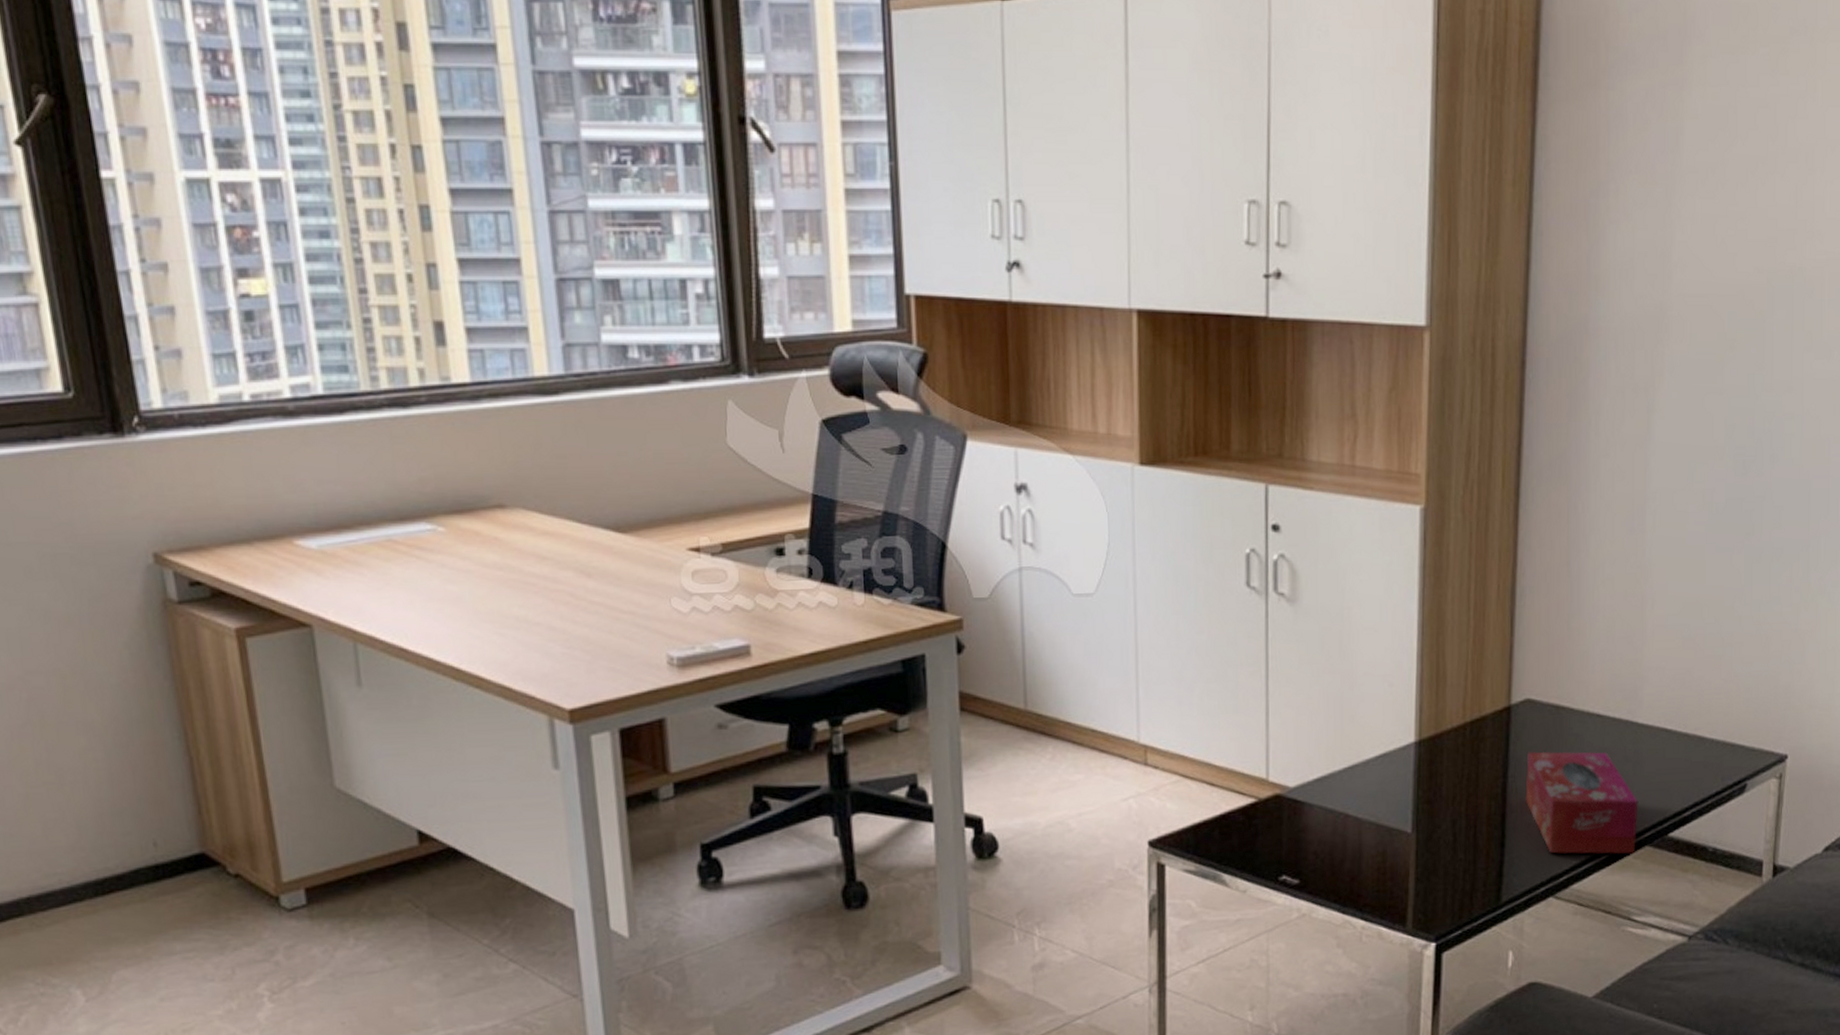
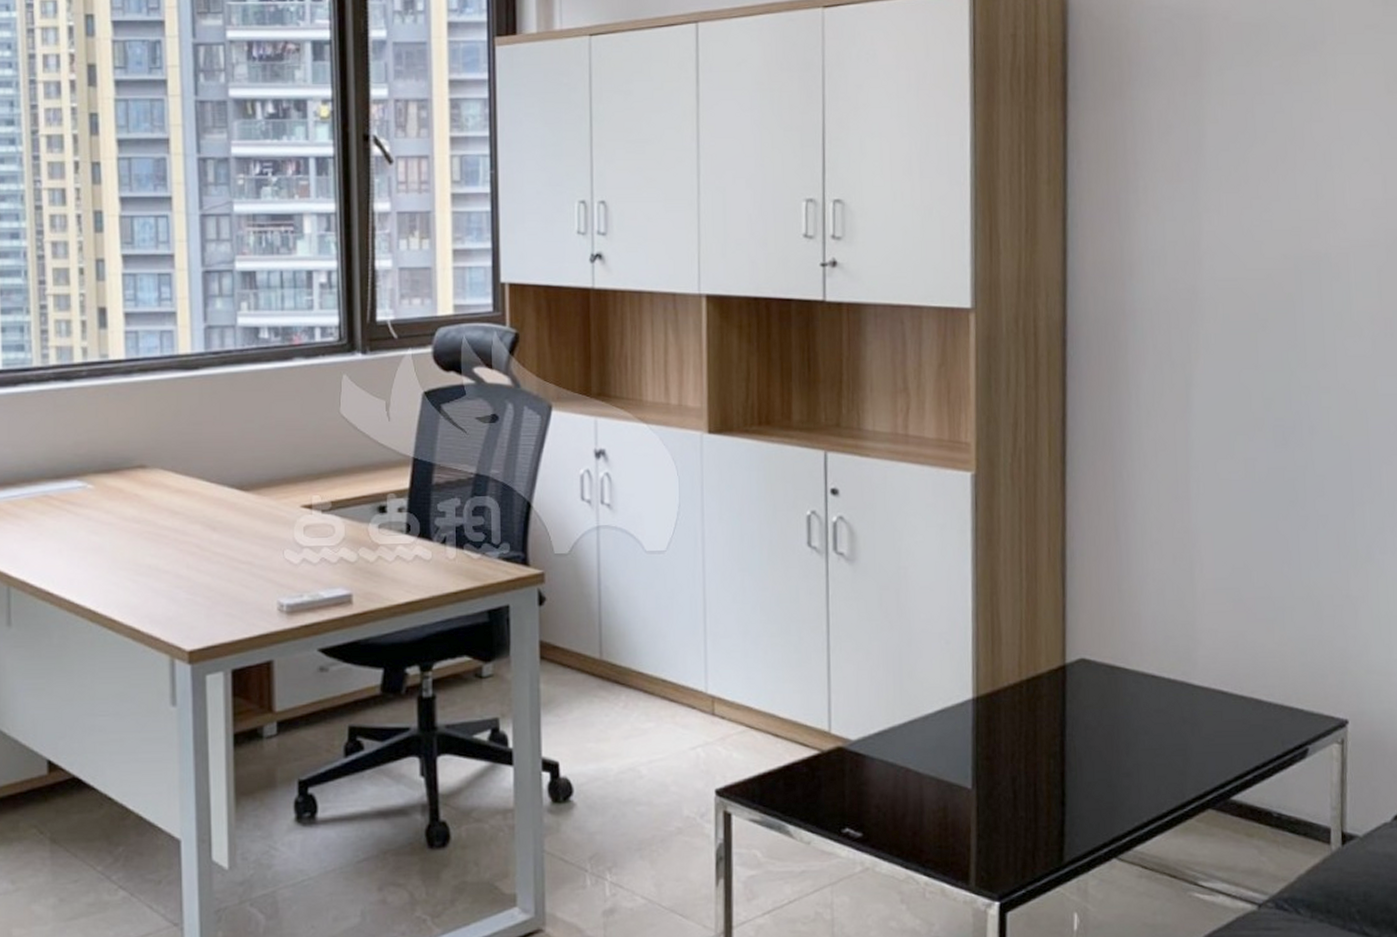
tissue box: present [1525,751,1638,855] -> none [1083,710,1199,817]

